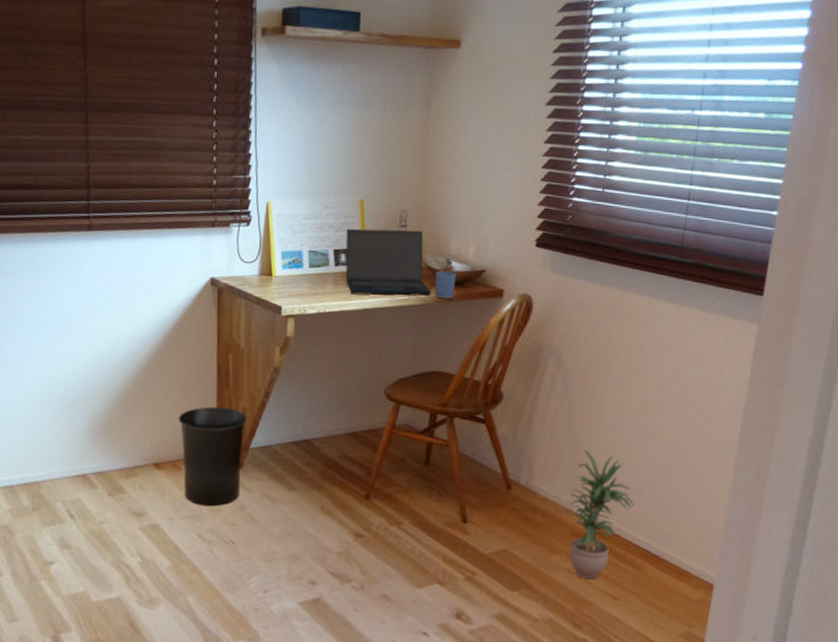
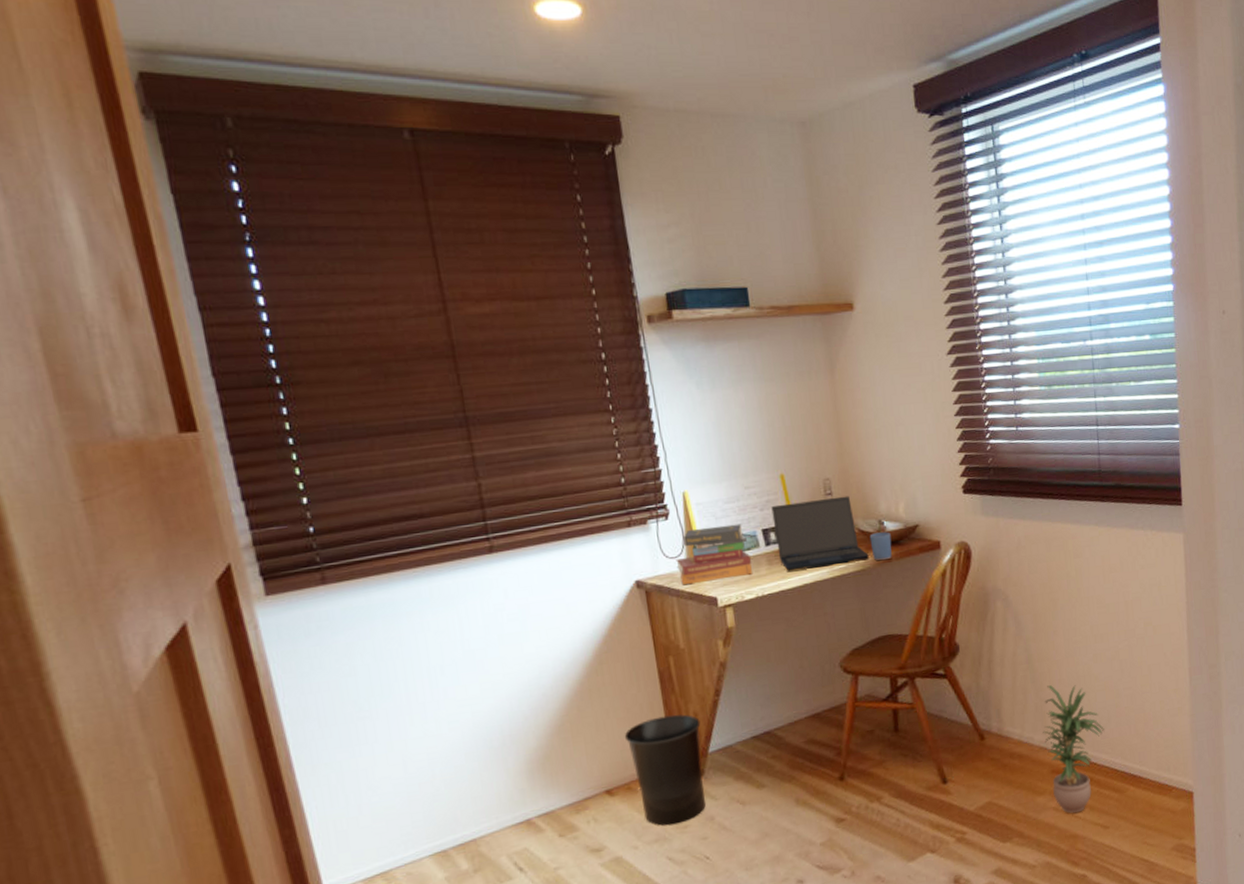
books: none [249,238,320,291] -> present [675,523,752,586]

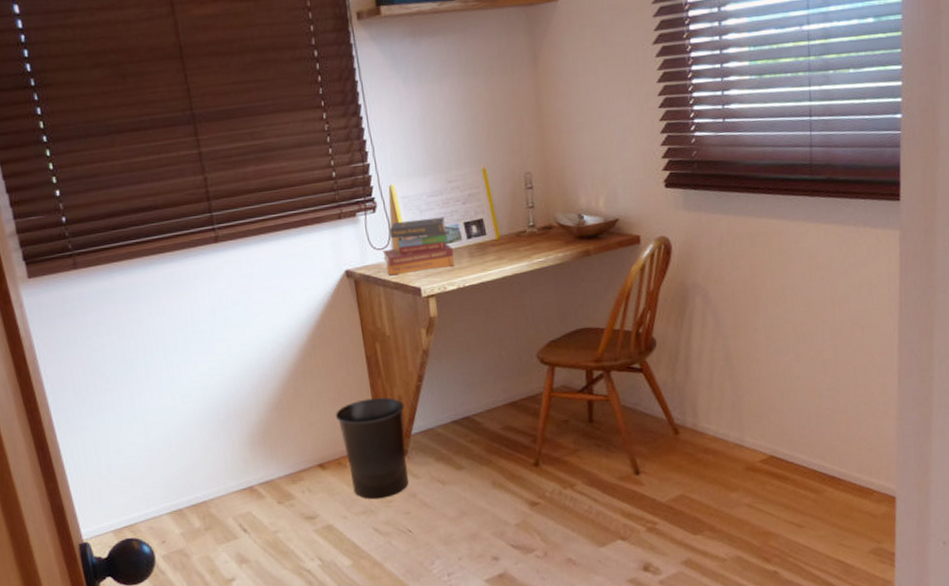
laptop: present [771,495,869,571] -> none [473,189,568,264]
mug: present [869,532,892,561] -> none [569,226,591,255]
potted plant: present [1043,685,1105,813] -> none [739,383,804,511]

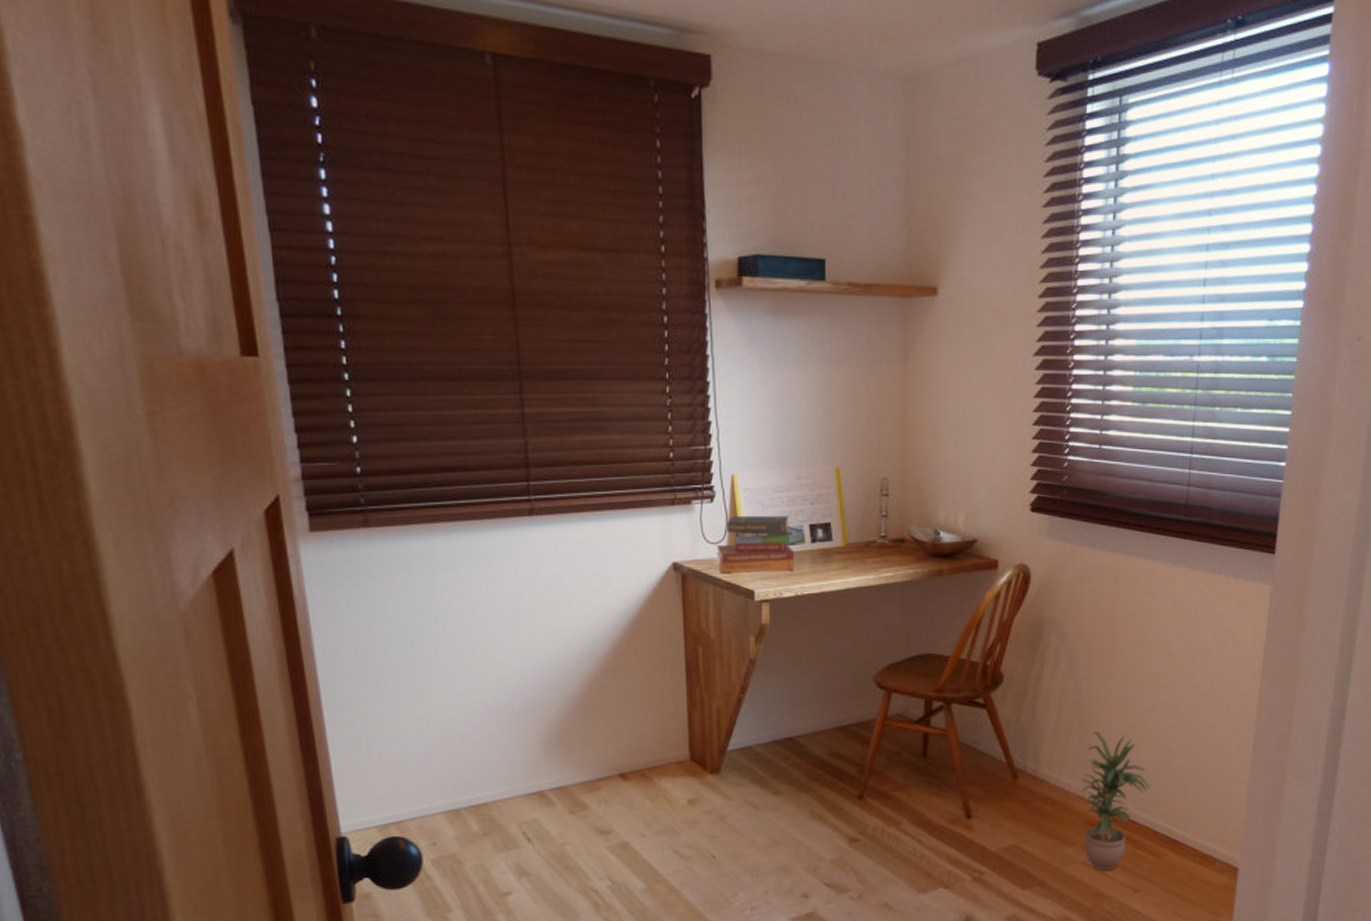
waste bin: present [335,397,409,499] -> none [644,706,722,817]
potted plant: none [739,383,804,511] -> present [1081,731,1150,871]

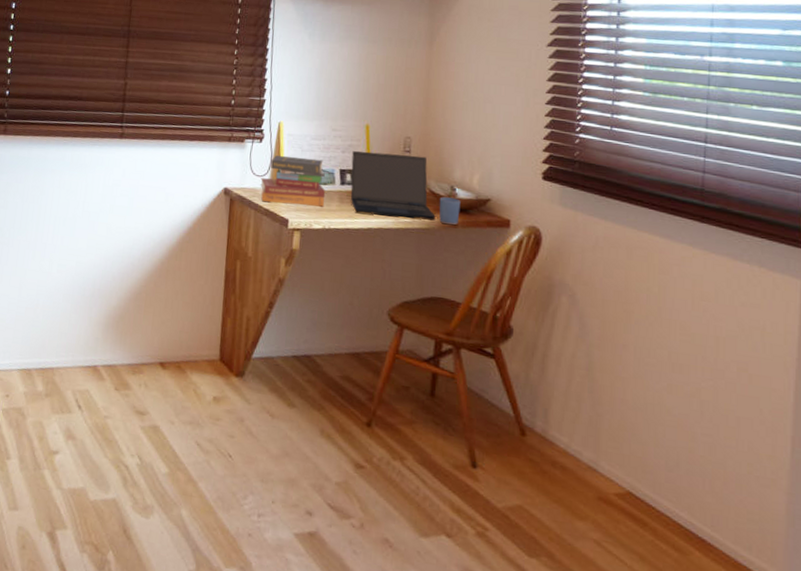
laptop: none [822,499,919,572] -> present [350,151,436,221]
mug: none [922,543,946,574] -> present [439,197,461,226]
potted plant: present [1081,731,1150,871] -> none [594,401,671,557]

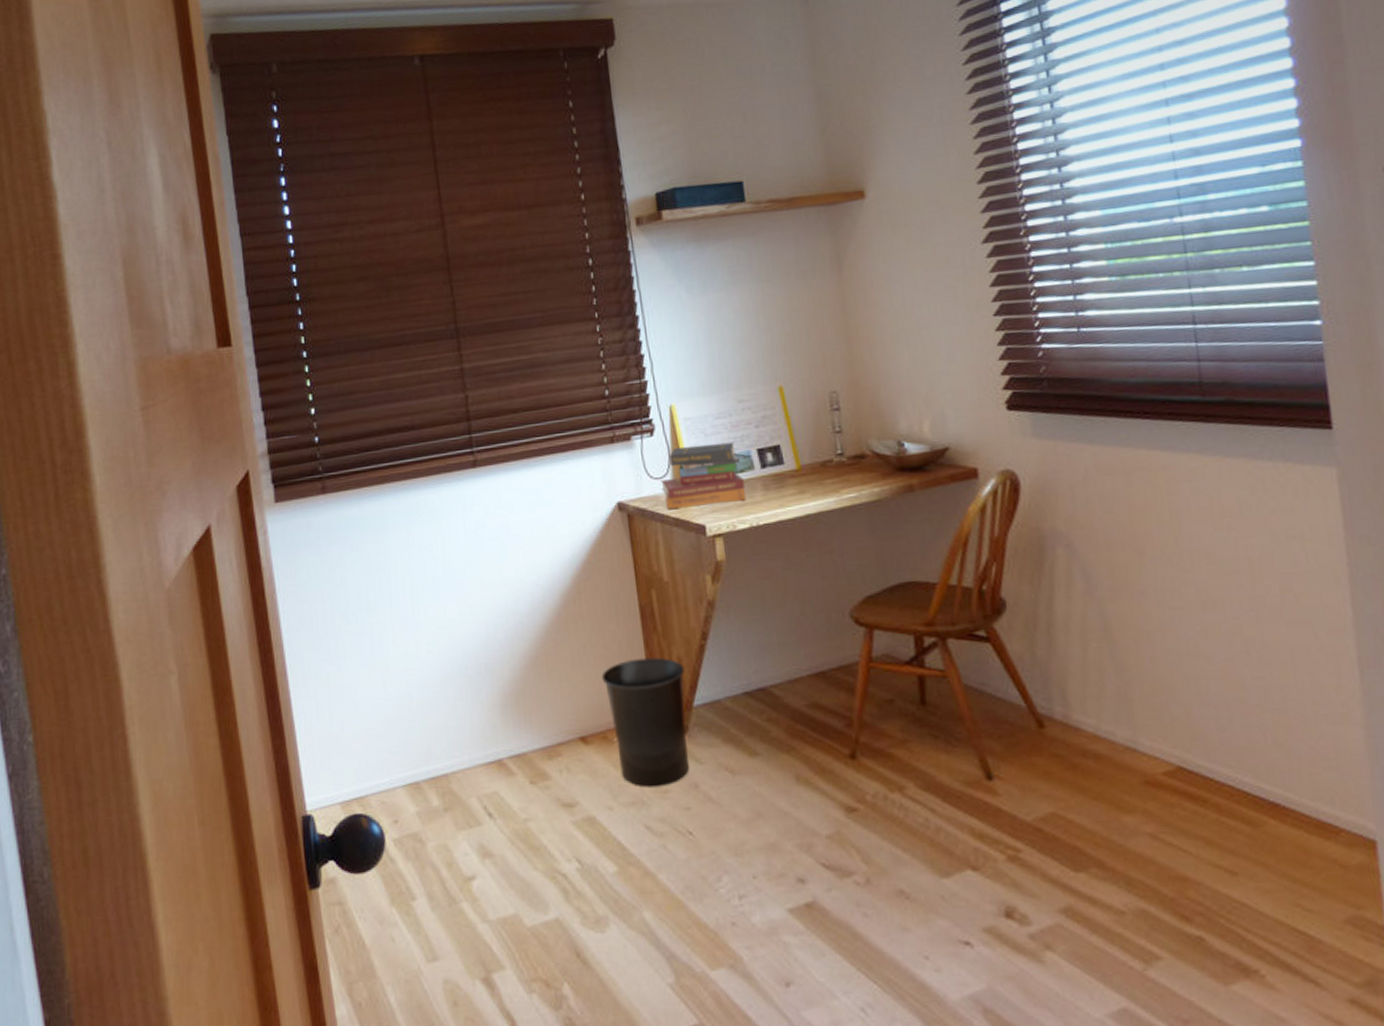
waste bin: none [185,310,251,414] -> present [601,657,690,786]
laptop: present [350,151,436,221] -> none [768,411,886,499]
mug: present [439,197,461,226] -> none [886,455,915,491]

